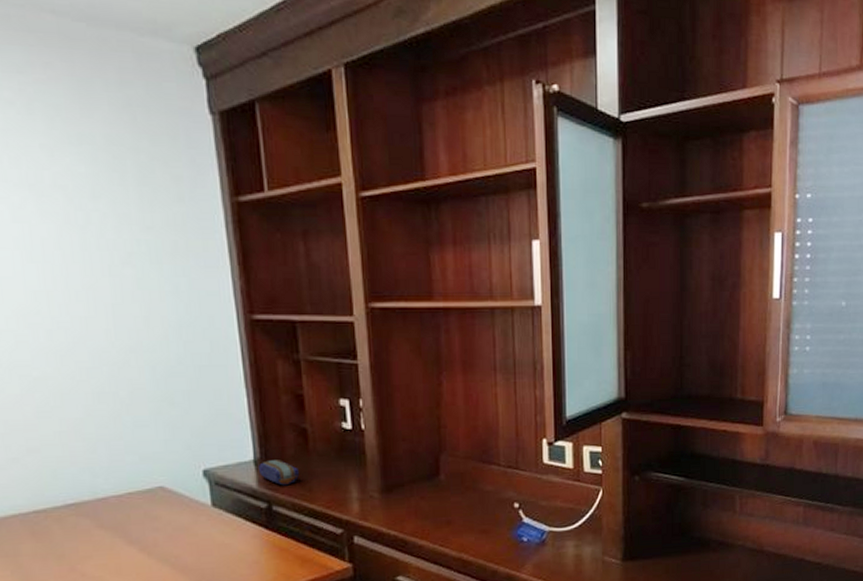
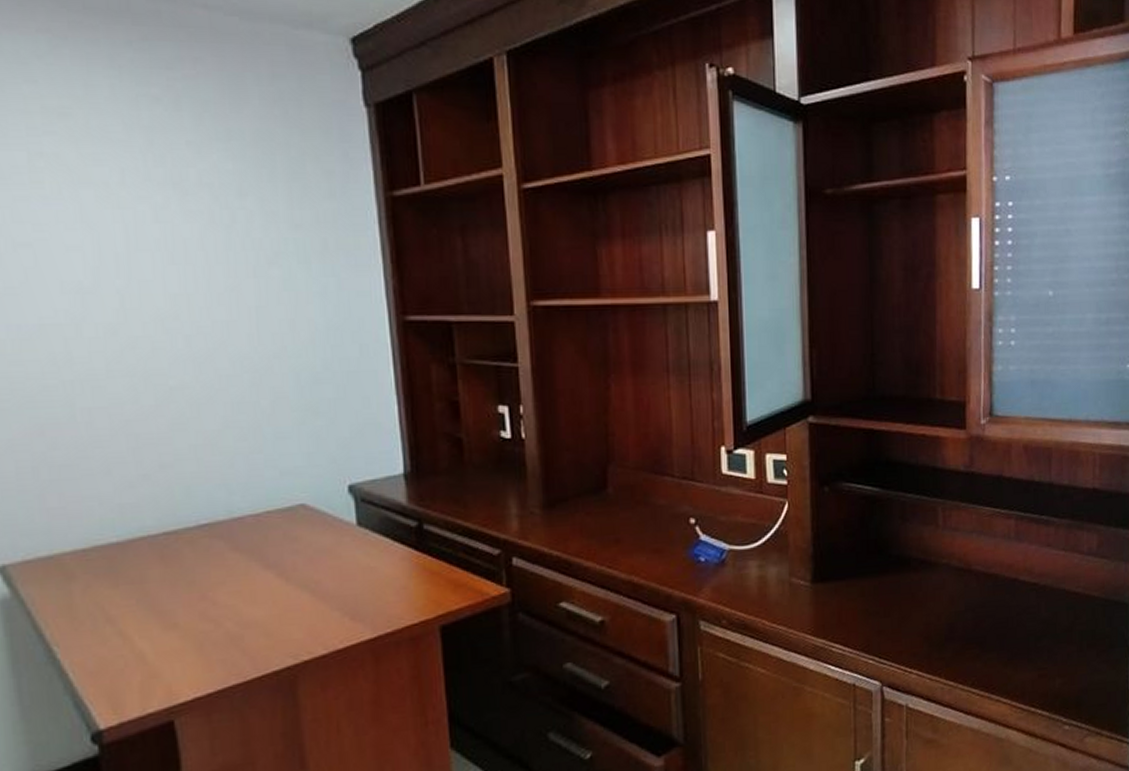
pencil case: present [258,460,299,486] -> none [408,473,453,502]

